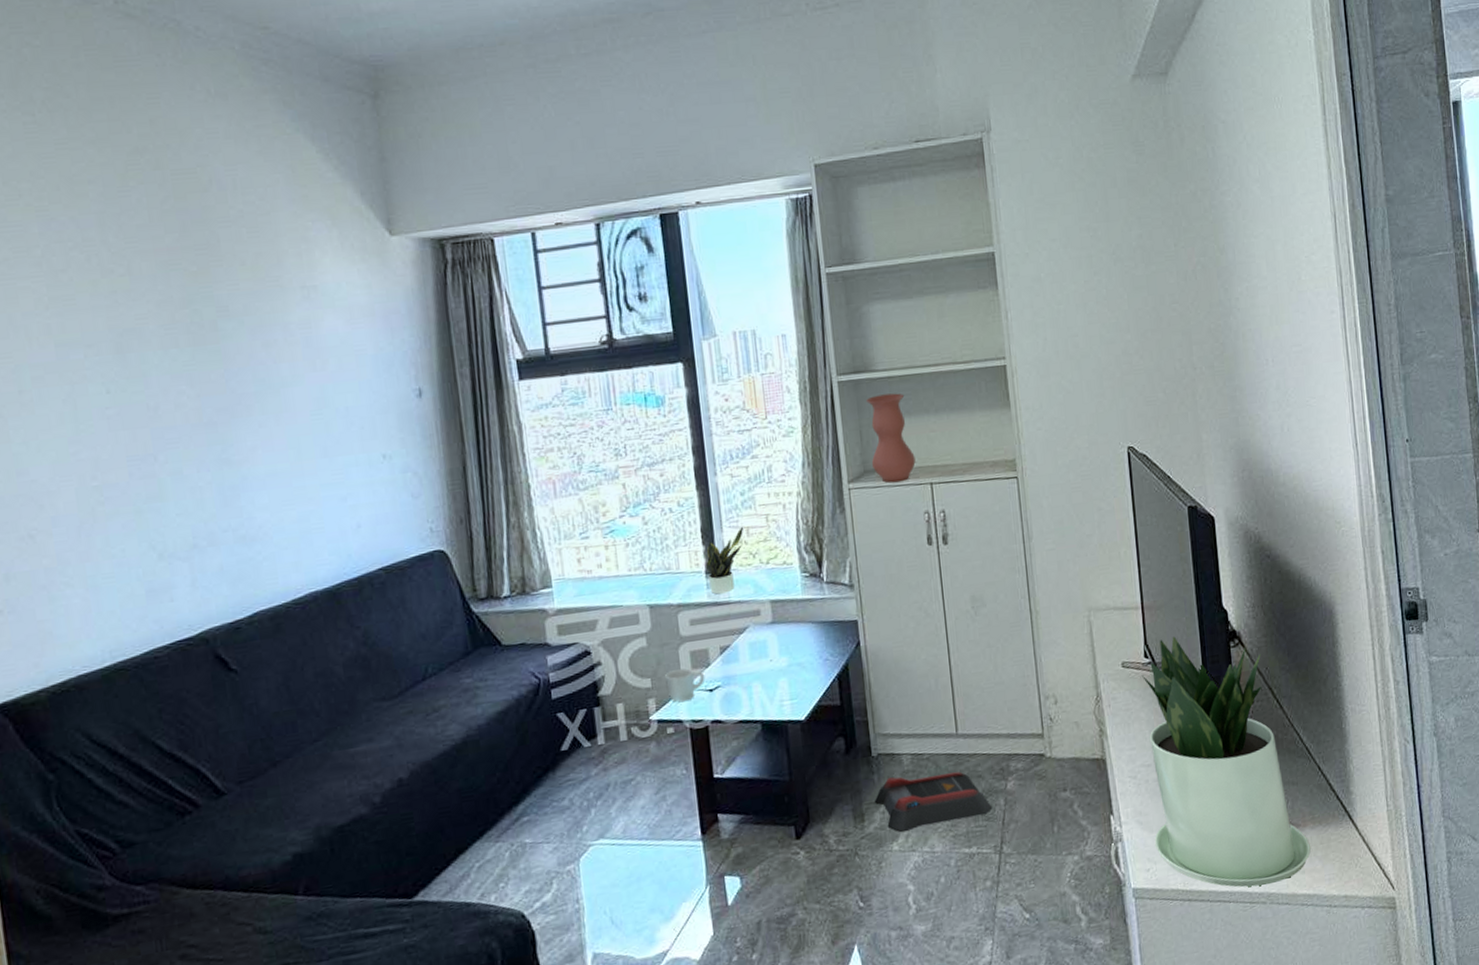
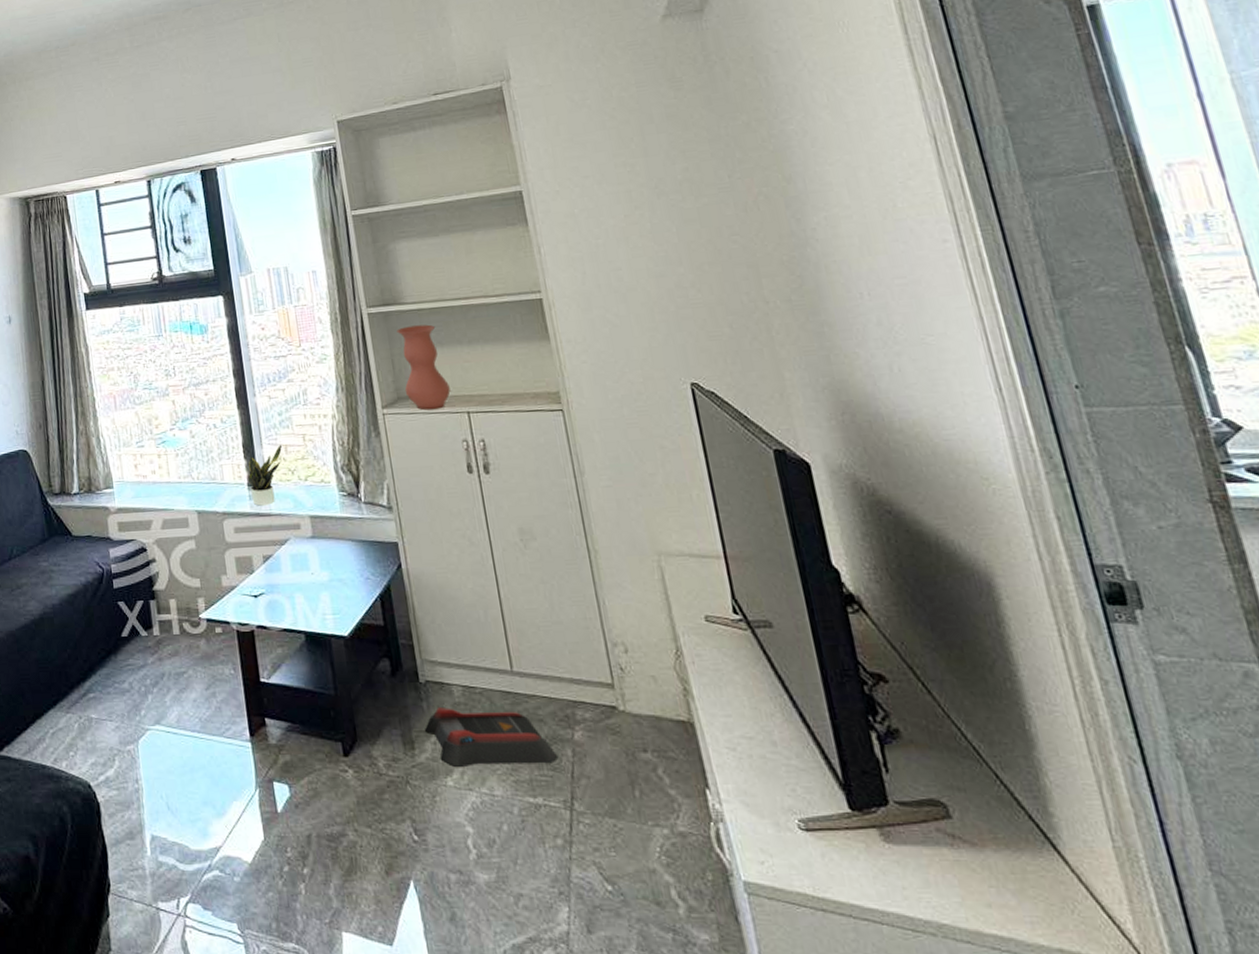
mug: present [665,668,705,703] -> none [213,572,250,605]
planter: present [1141,636,1311,887] -> none [731,593,998,913]

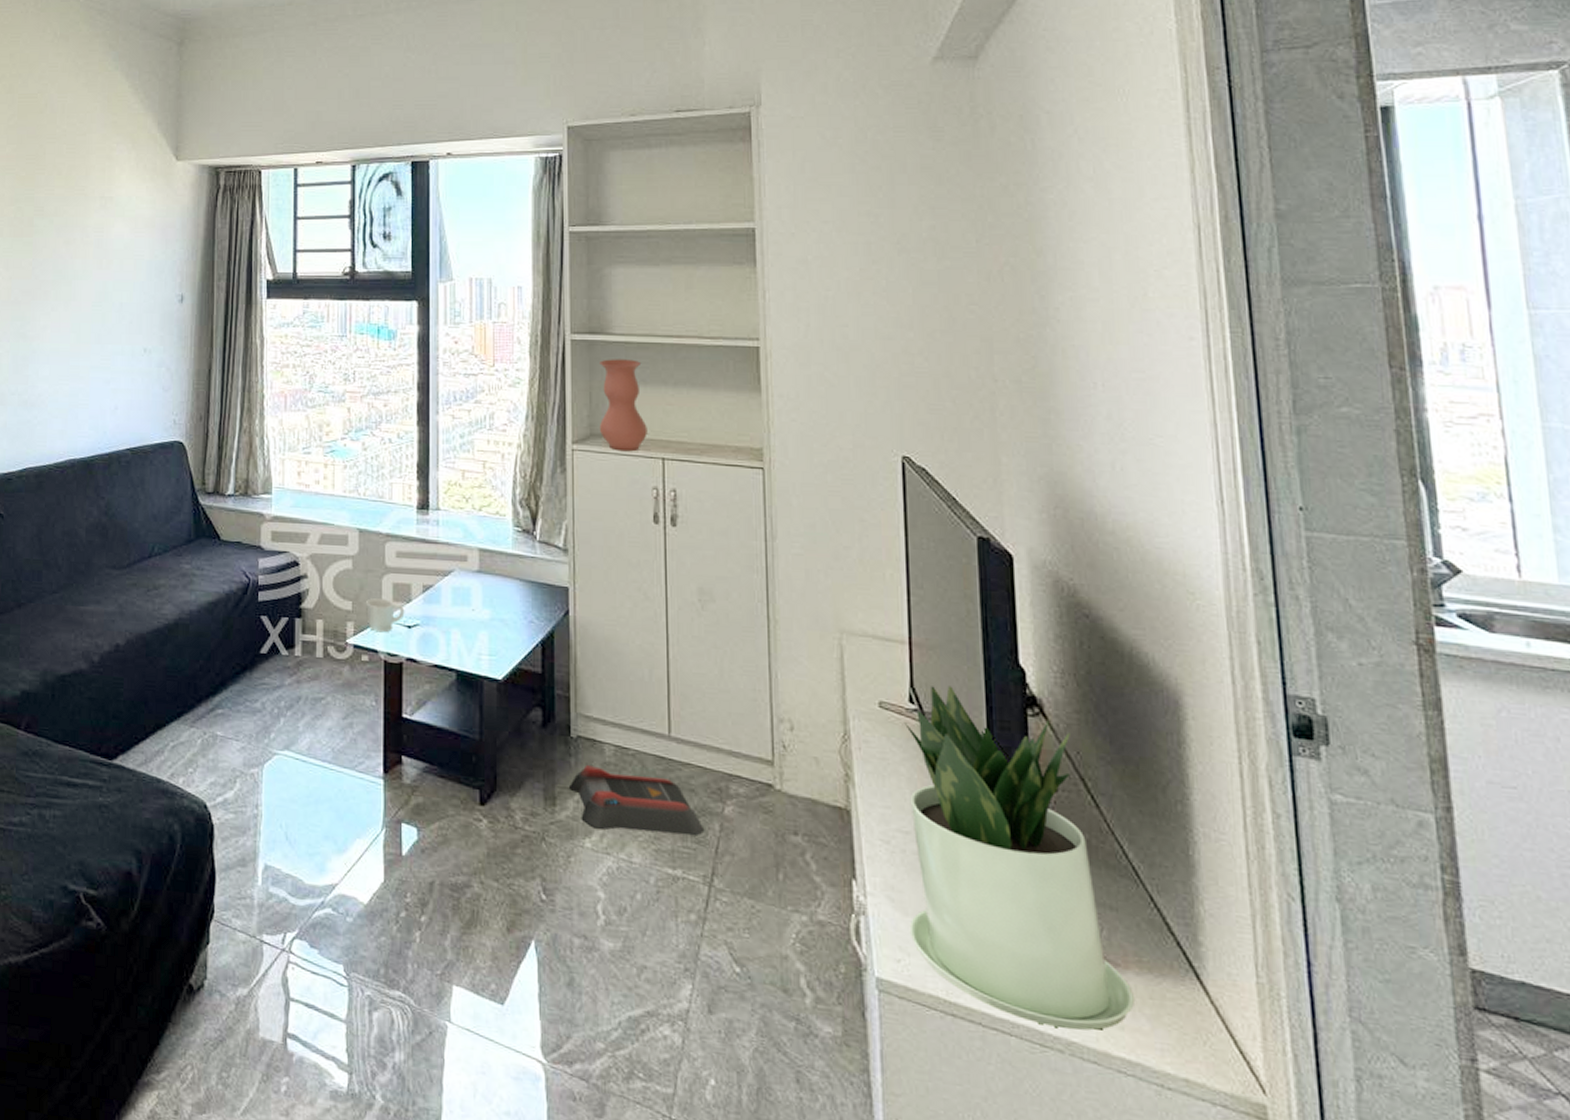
mug: none [213,572,250,605] -> present [366,597,405,633]
potted plant: present [247,444,283,506] -> none [418,468,460,532]
planter: none [731,593,998,913] -> present [903,686,1134,1031]

